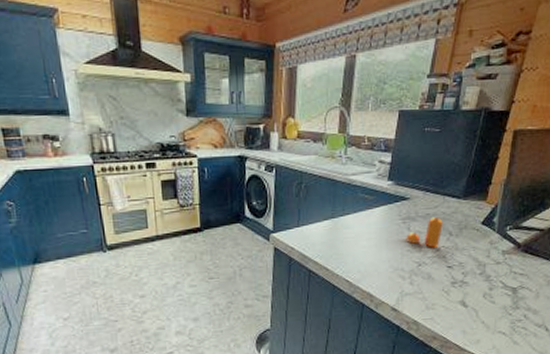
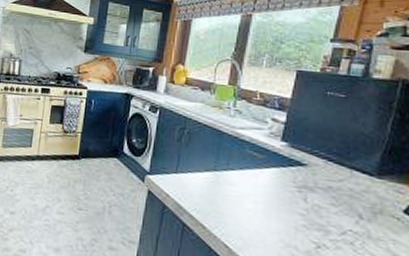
pepper shaker: present [406,217,443,248] -> none [301,192,350,230]

